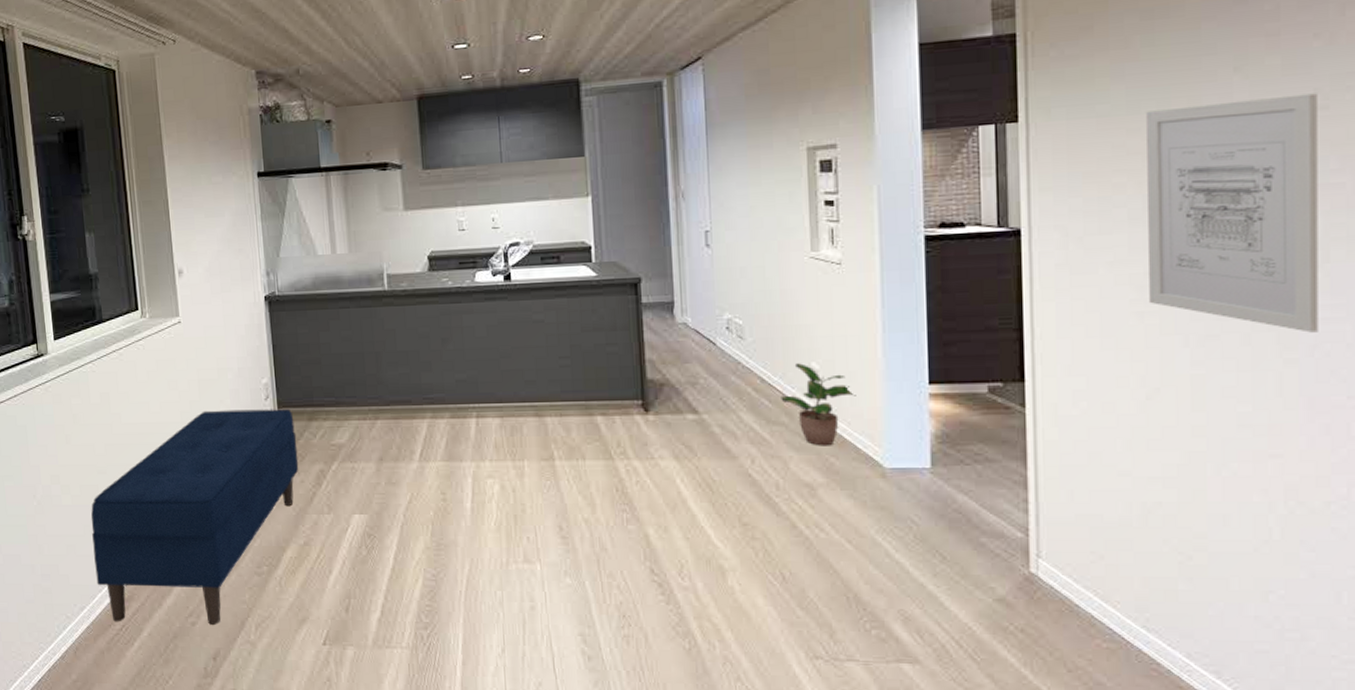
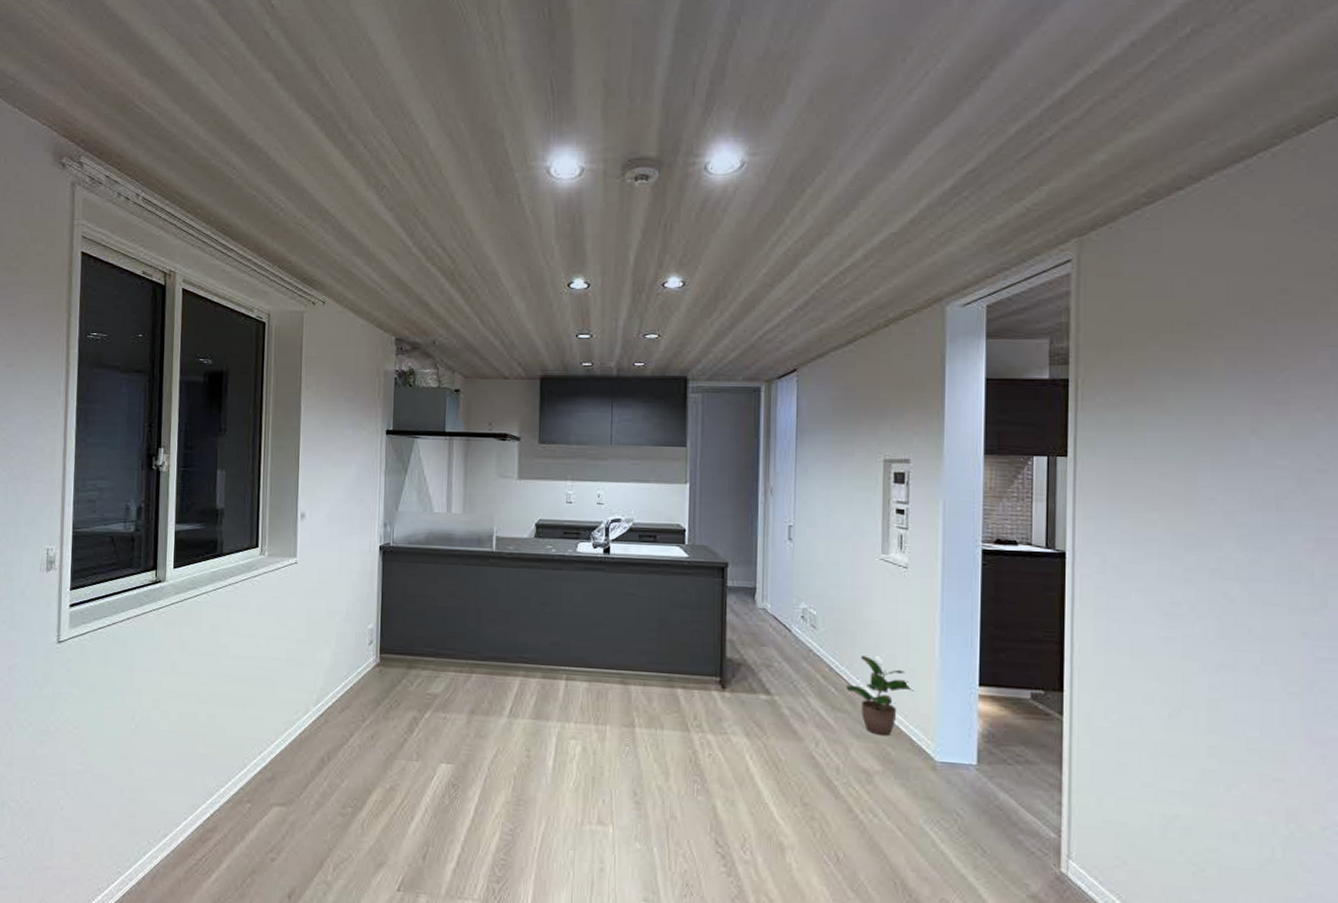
bench: present [91,409,299,625] -> none [183,650,395,862]
wall art: present [1146,93,1318,333] -> none [1174,457,1319,670]

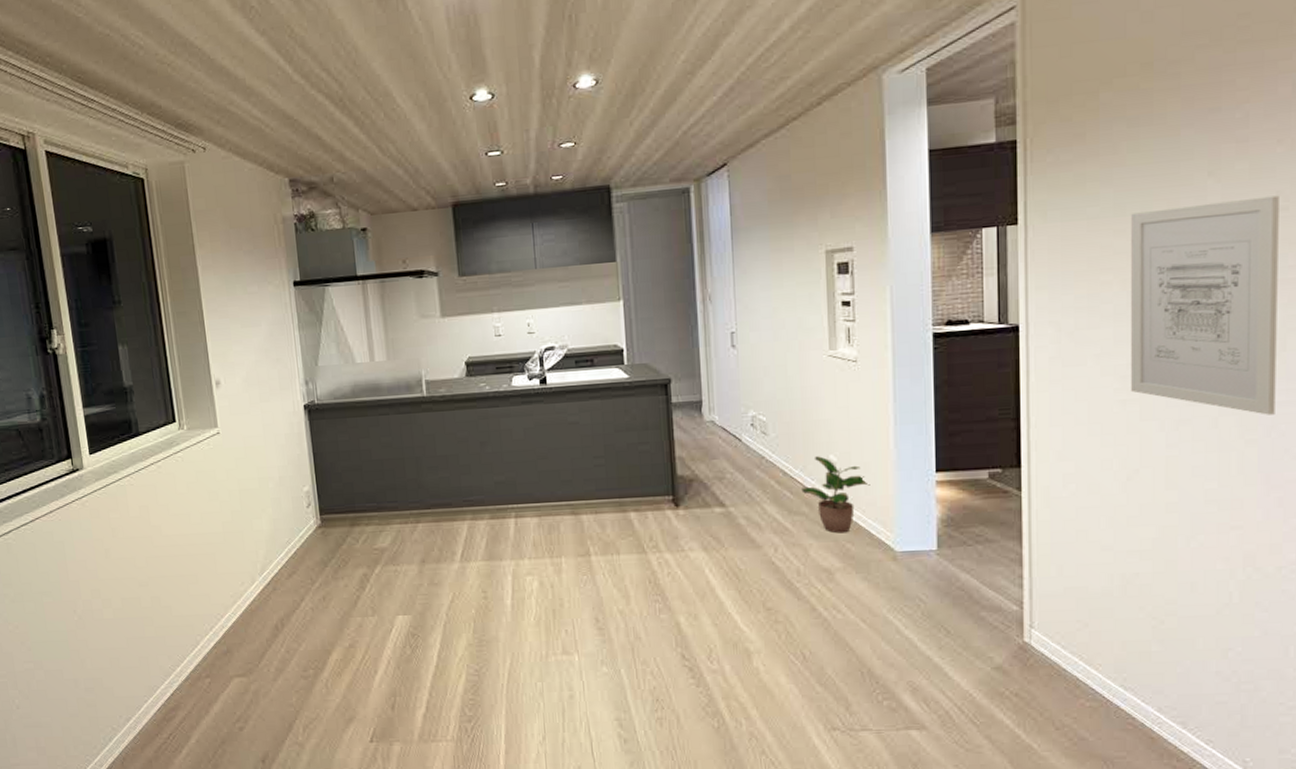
wall art: none [1174,457,1319,670] -> present [1131,195,1279,415]

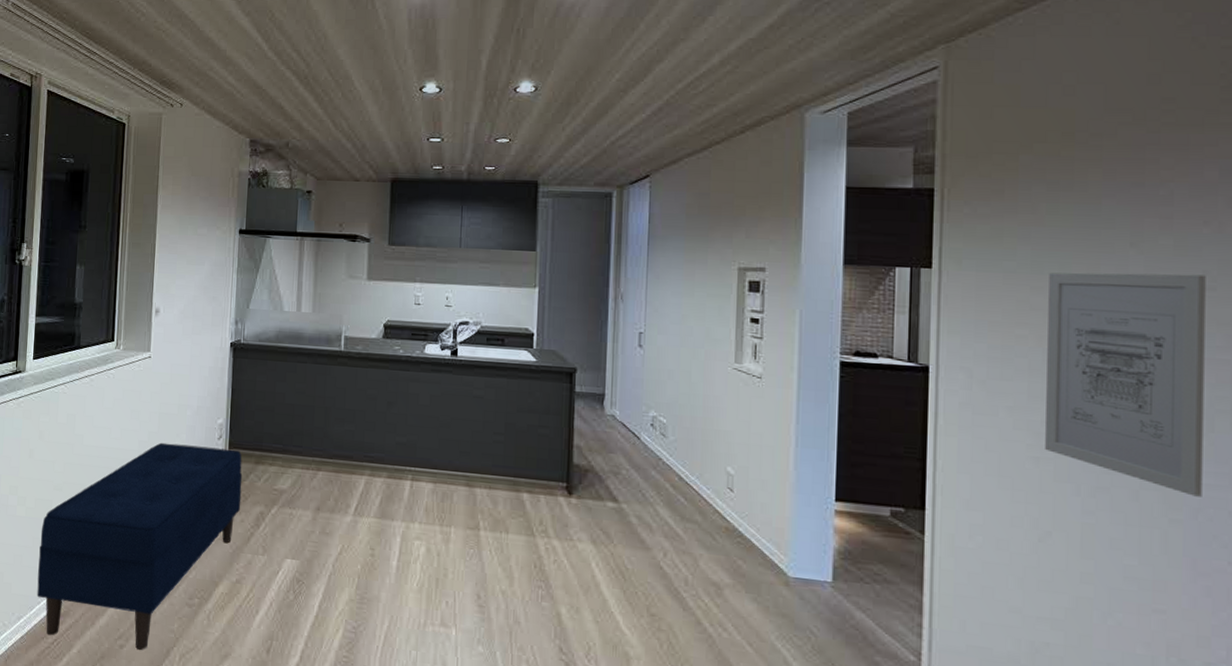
bench: none [133,515,343,731] -> present [37,442,243,650]
potted plant: present [801,456,870,534] -> none [696,466,767,549]

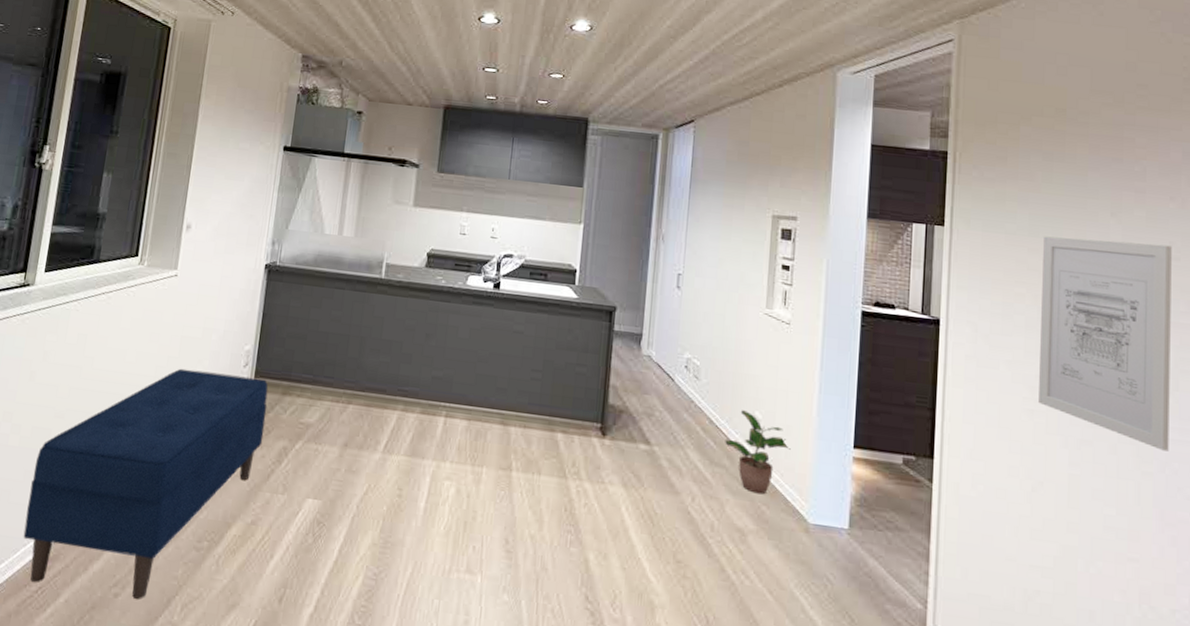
potted plant: none [696,466,767,549] -> present [725,410,791,495]

